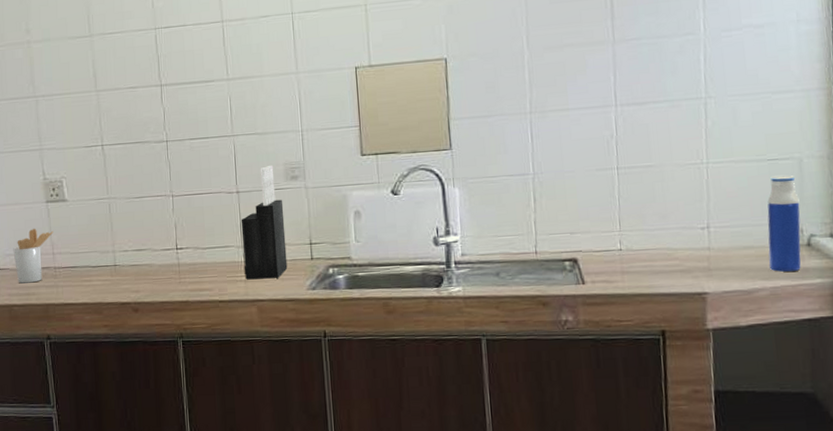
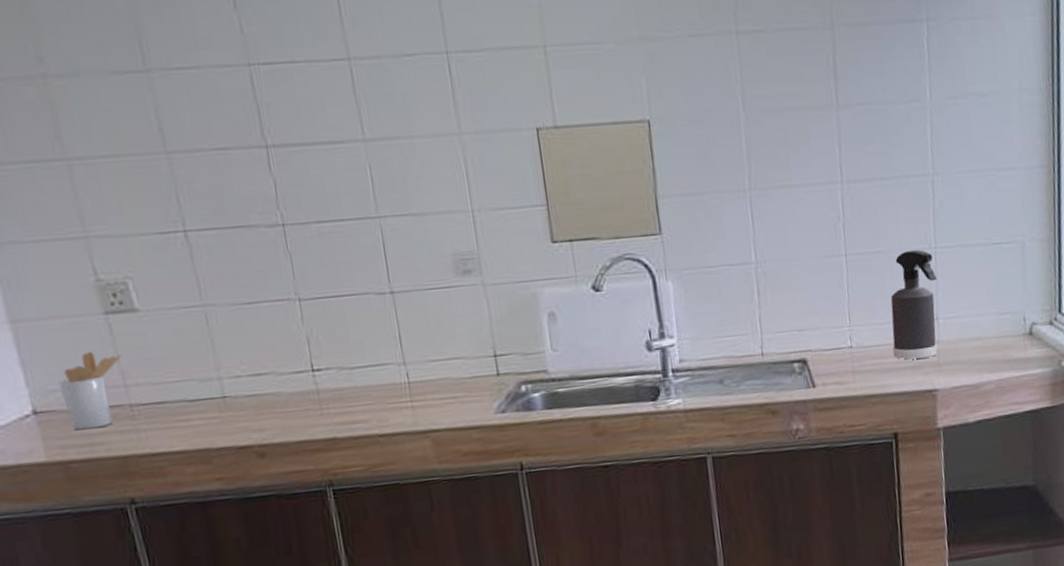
knife block: present [241,165,288,280] -> none [399,257,468,406]
spray bottle: none [661,164,709,264] -> present [890,249,938,360]
water bottle: present [767,175,801,272] -> none [992,260,1024,363]

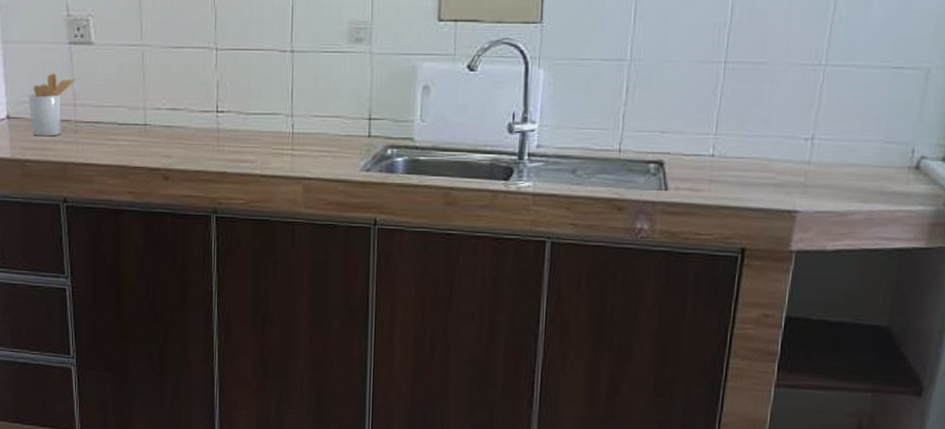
spray bottle: present [890,249,938,360] -> none [756,64,821,177]

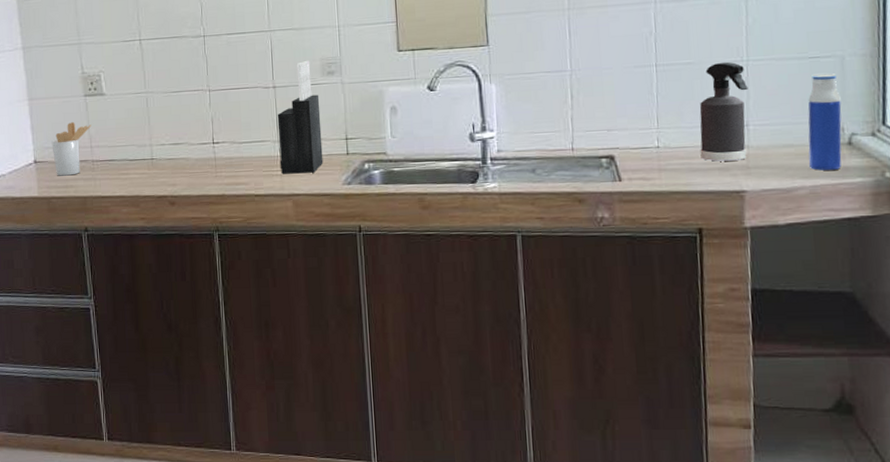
knife block: none [291,23,343,155] -> present [277,61,323,174]
spray bottle: none [756,64,821,177] -> present [699,61,748,162]
water bottle: none [869,86,918,195] -> present [808,73,842,171]

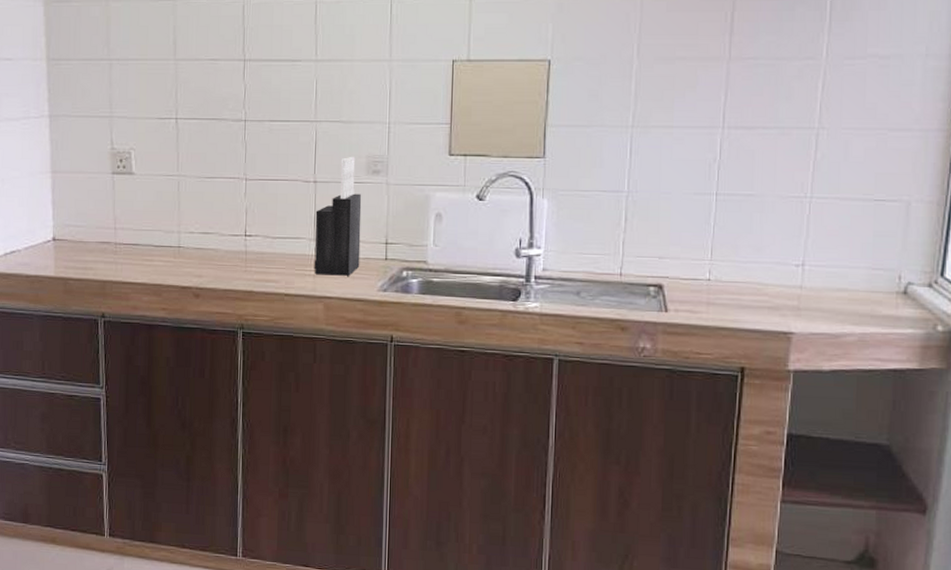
utensil holder: present [51,121,92,176] -> none [73,199,117,257]
spray bottle: present [699,61,748,162] -> none [751,196,809,301]
water bottle: present [808,73,842,171] -> none [860,217,902,319]

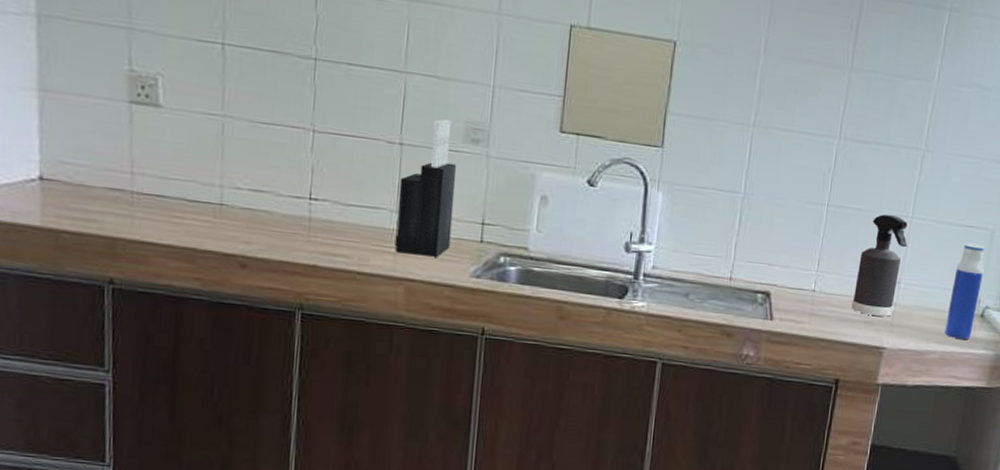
spray bottle: none [751,196,809,301] -> present [851,214,908,317]
water bottle: none [860,217,902,319] -> present [944,243,984,339]

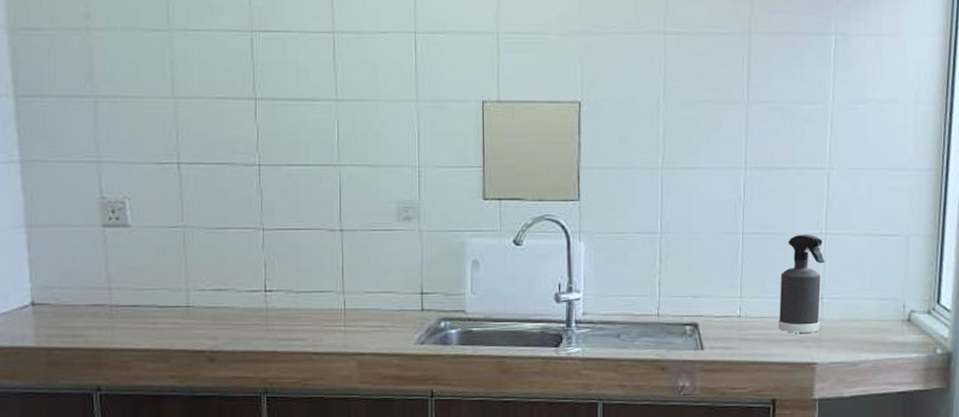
knife block: present [394,119,457,257] -> none [343,203,394,330]
water bottle: present [944,243,984,339] -> none [873,251,904,345]

